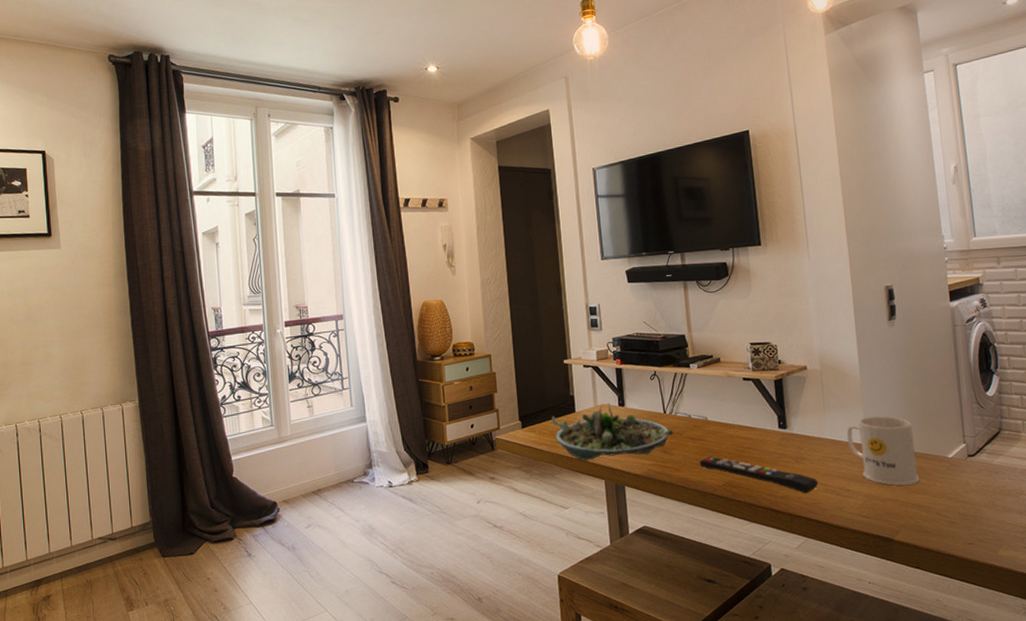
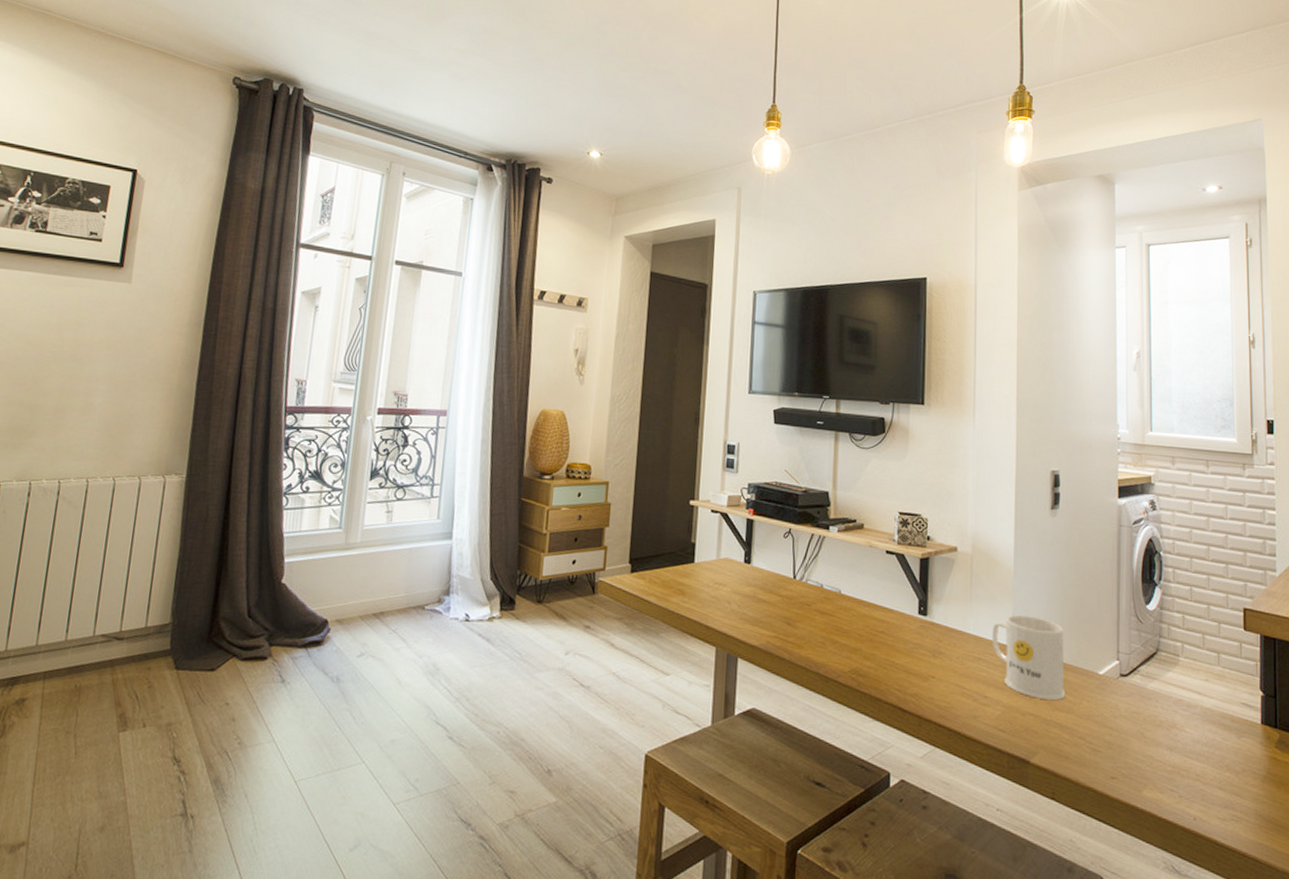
succulent planter: present [551,402,674,460] -> none [666,557,802,624]
remote control: present [699,456,819,494] -> none [825,636,955,695]

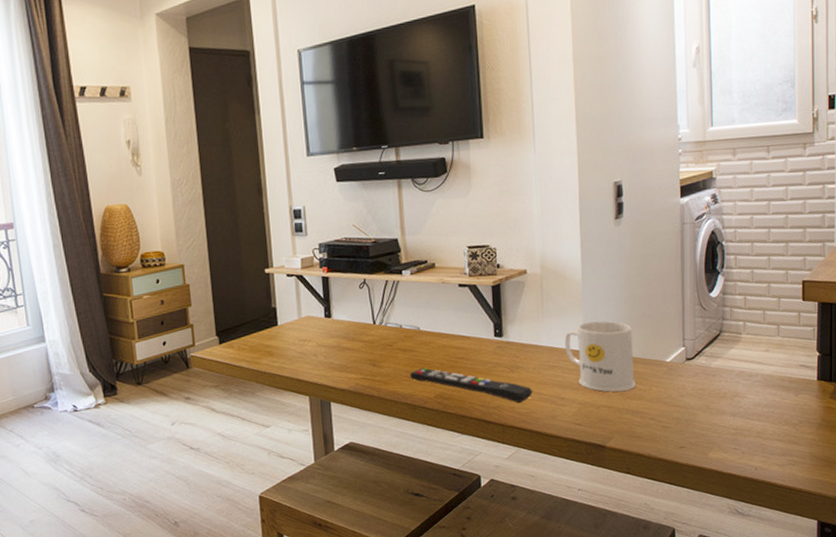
remote control: none [825,636,955,695] -> present [409,367,533,403]

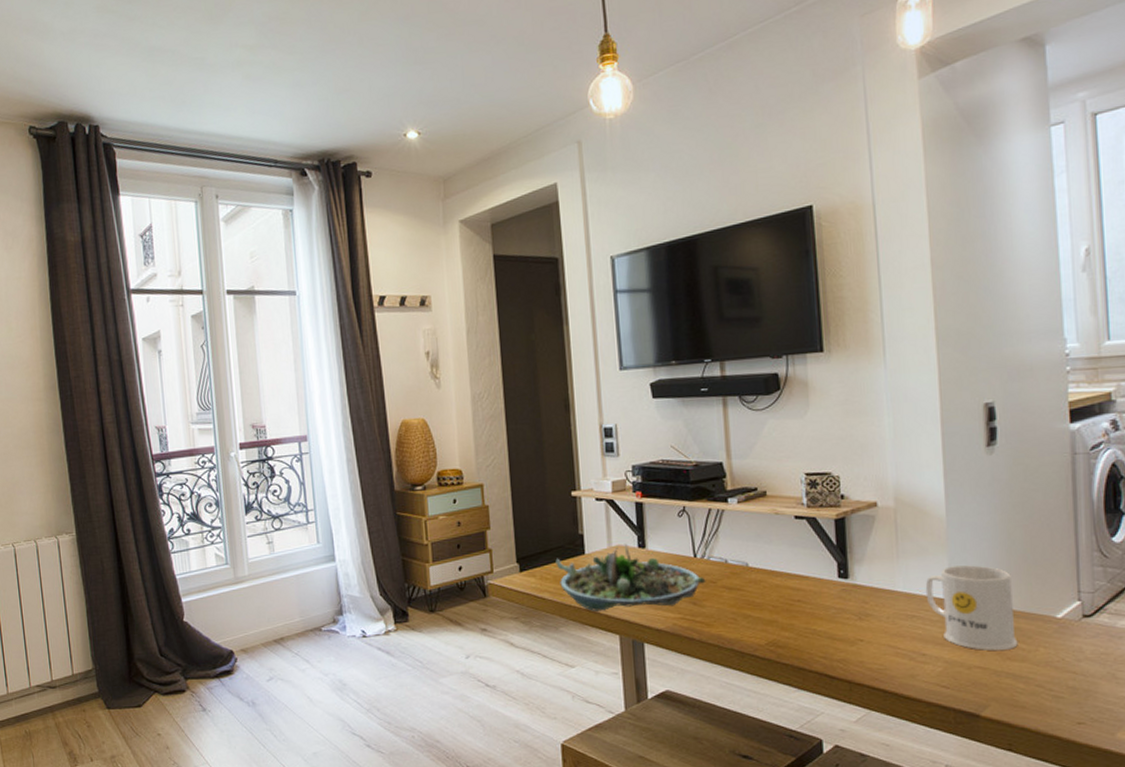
succulent planter: none [251,314,384,376] -> present [555,543,706,611]
remote control: present [409,367,533,403] -> none [736,610,887,657]

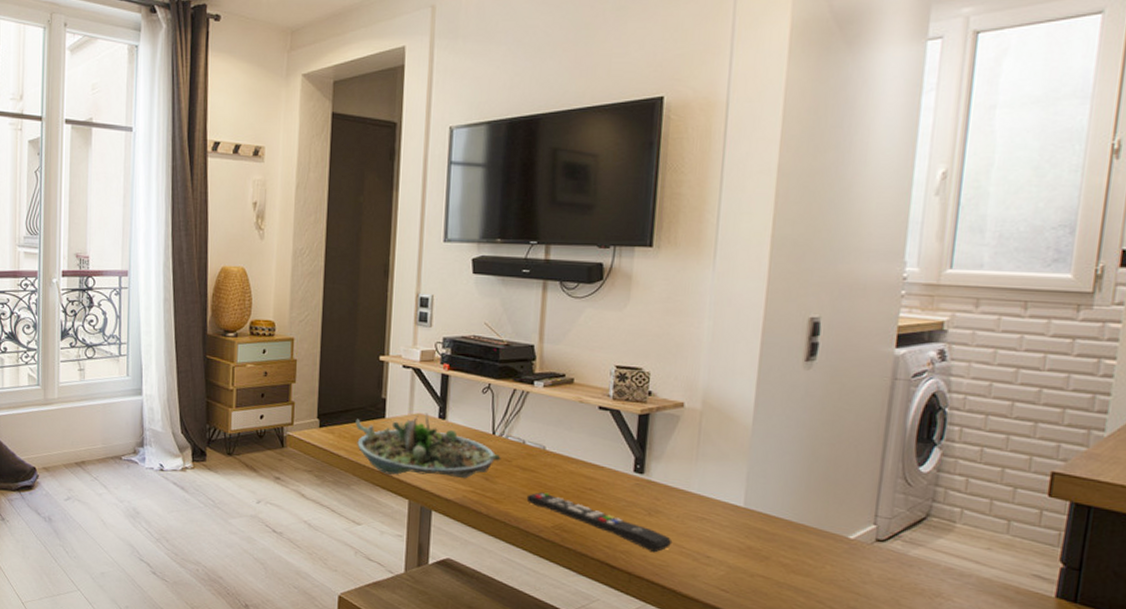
remote control: none [736,610,887,657] -> present [526,492,673,553]
mug: present [925,565,1018,651] -> none [719,474,809,564]

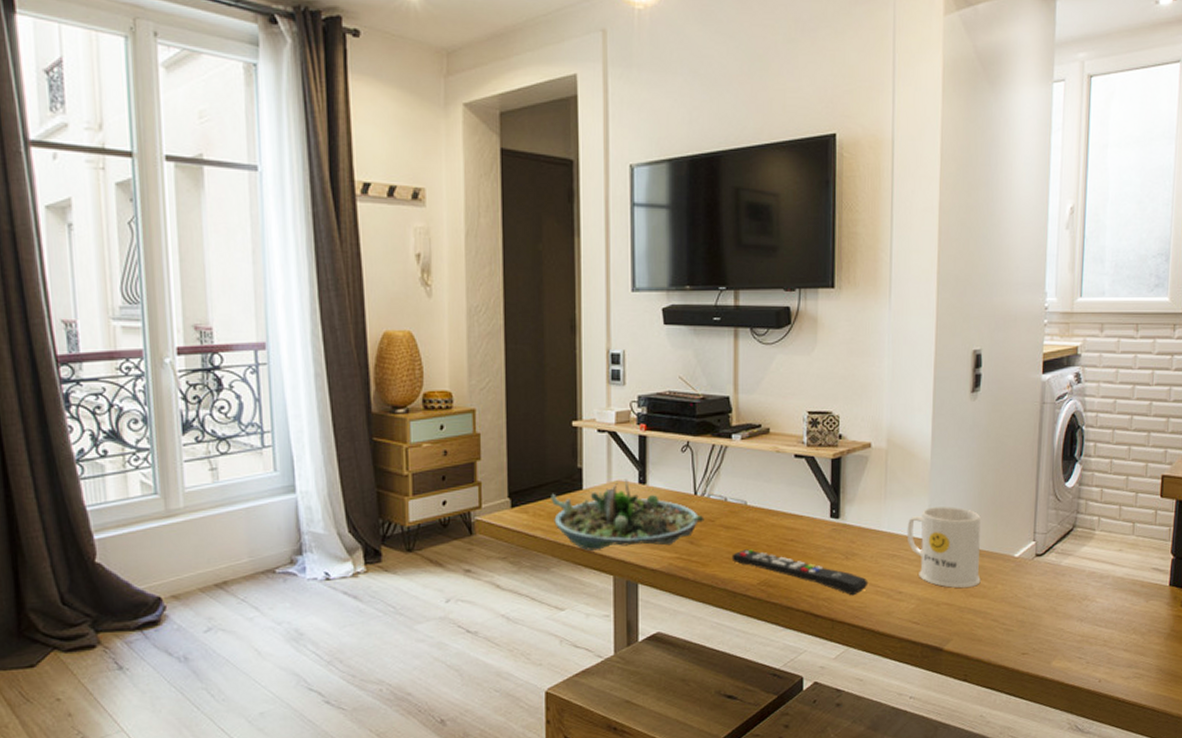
mug: none [719,474,809,564] -> present [906,506,981,588]

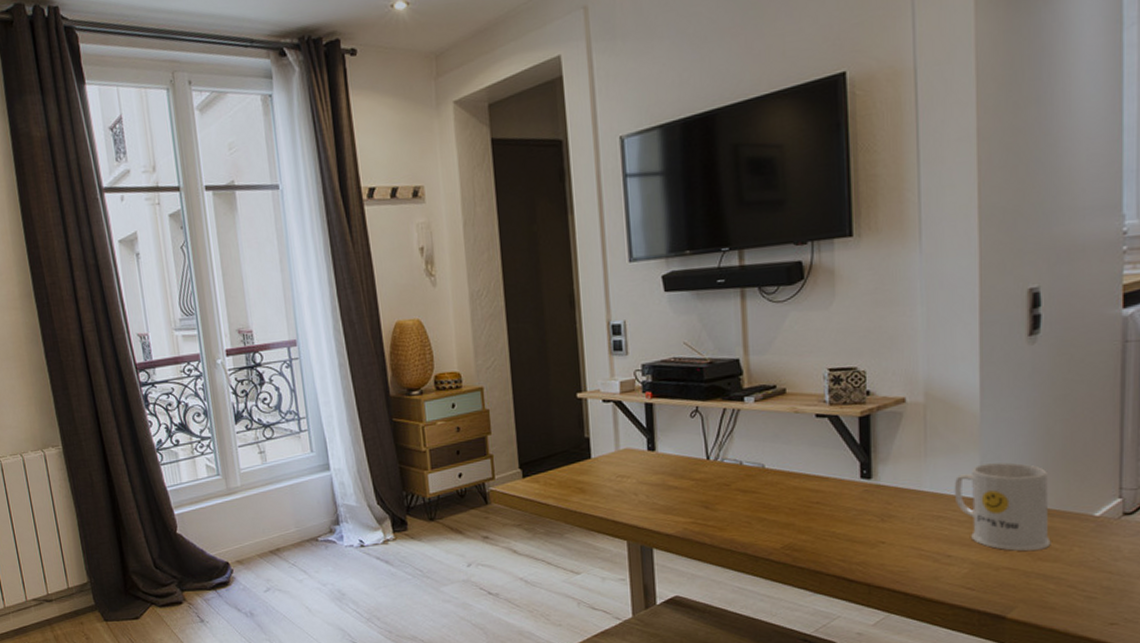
succulent planter: present [551,478,704,551] -> none [560,446,719,517]
remote control: present [731,549,869,596] -> none [751,512,910,560]

